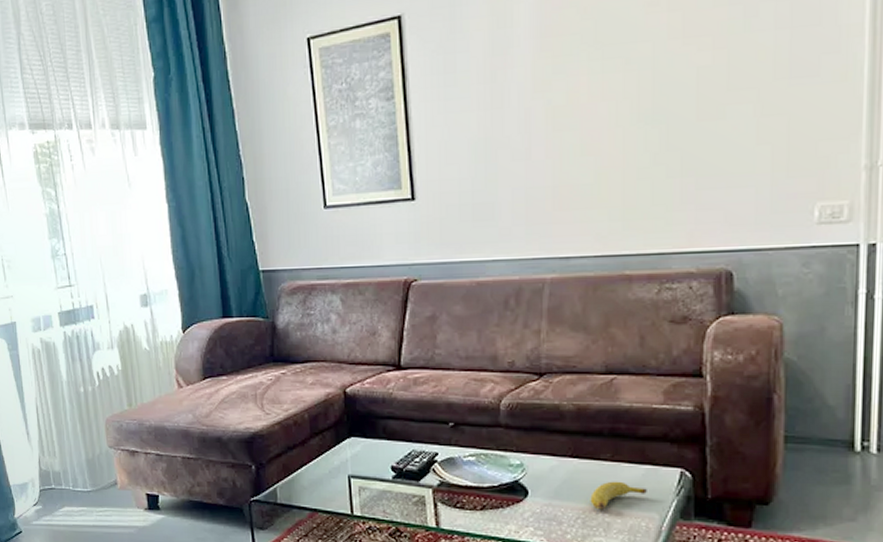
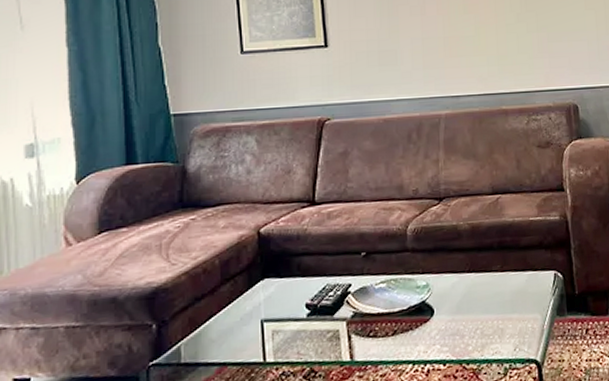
banana: present [590,481,647,510] -> none [486,289,530,318]

